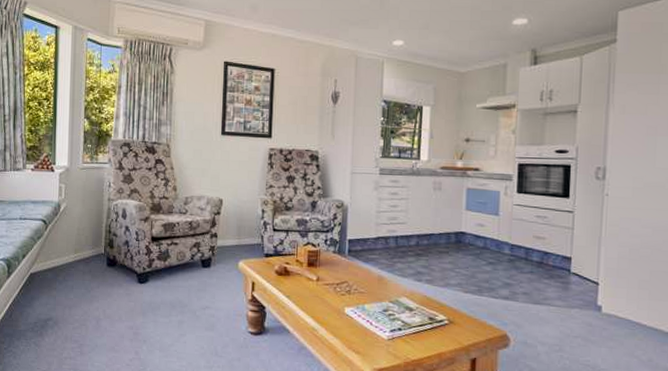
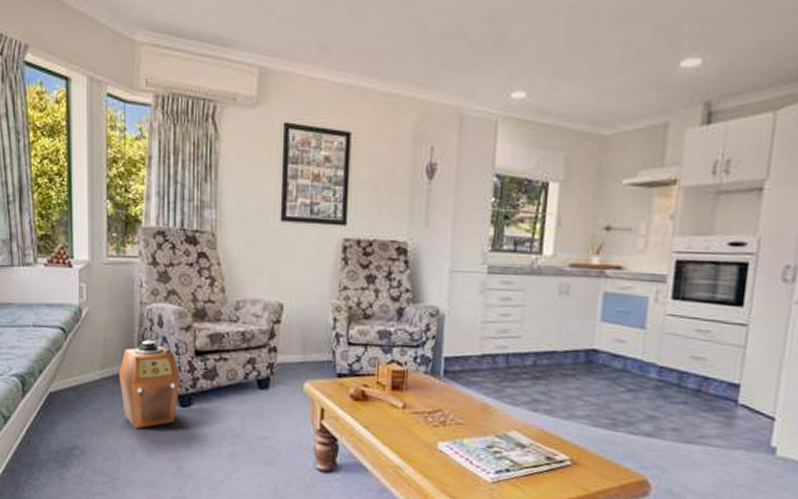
speaker: none [88,228,139,303] -> present [118,339,180,429]

